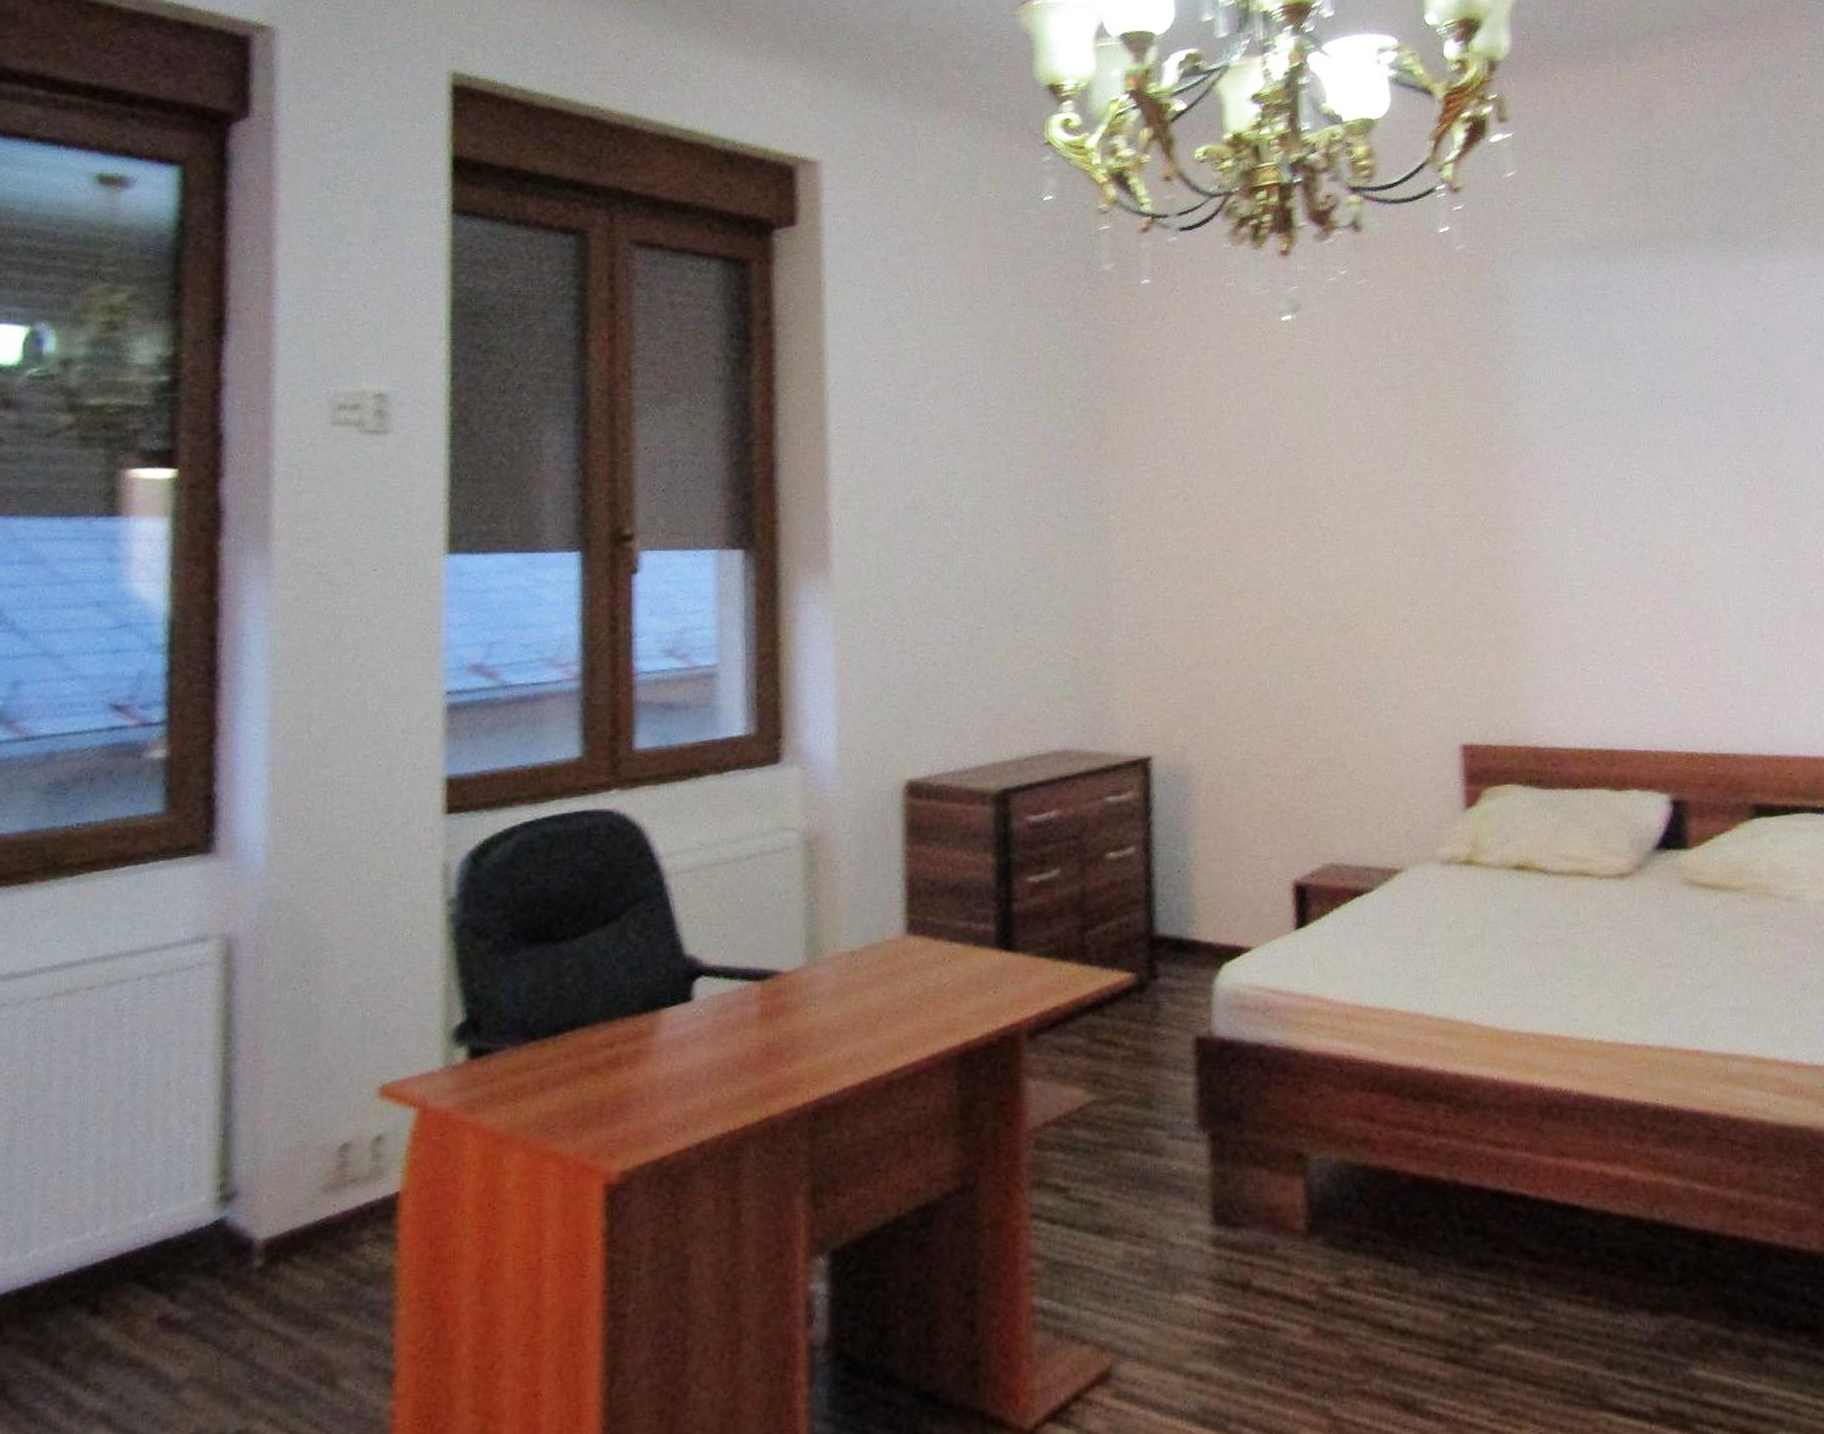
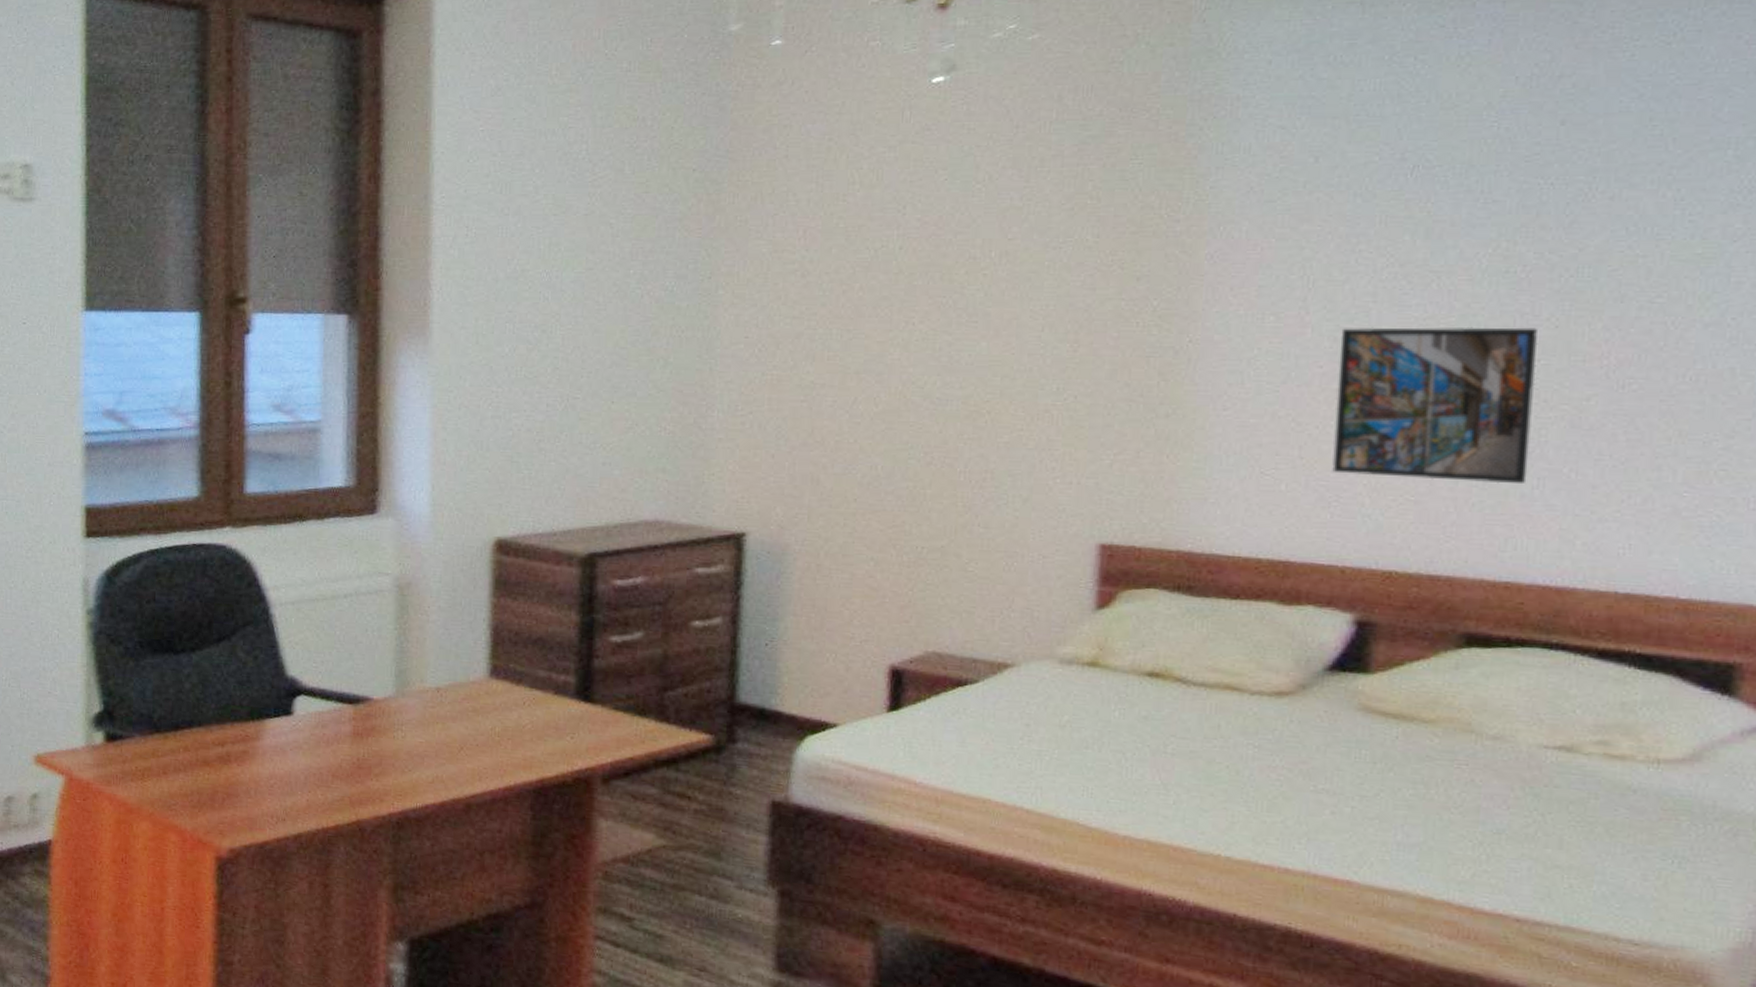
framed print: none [1627,532,1779,668] -> present [1332,327,1538,484]

